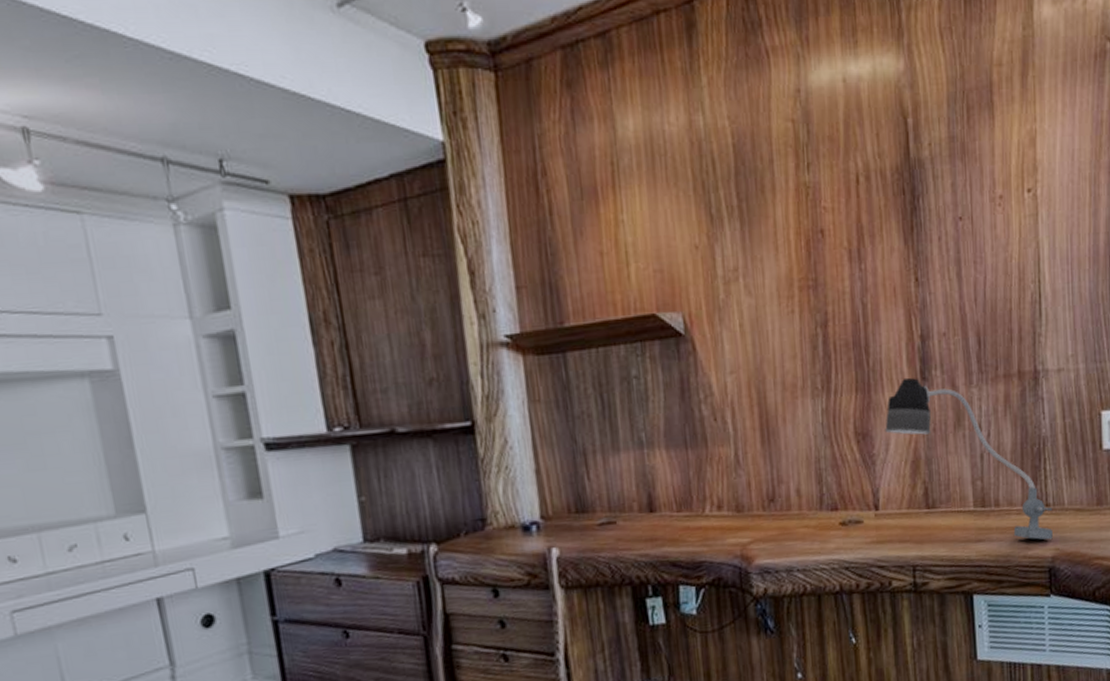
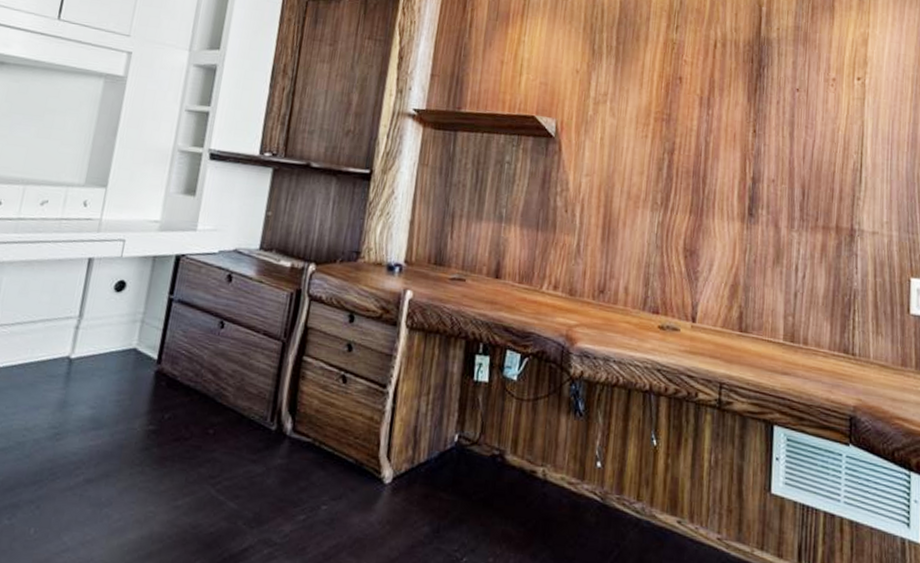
desk lamp: present [885,377,1053,540] -> none [711,210,859,389]

